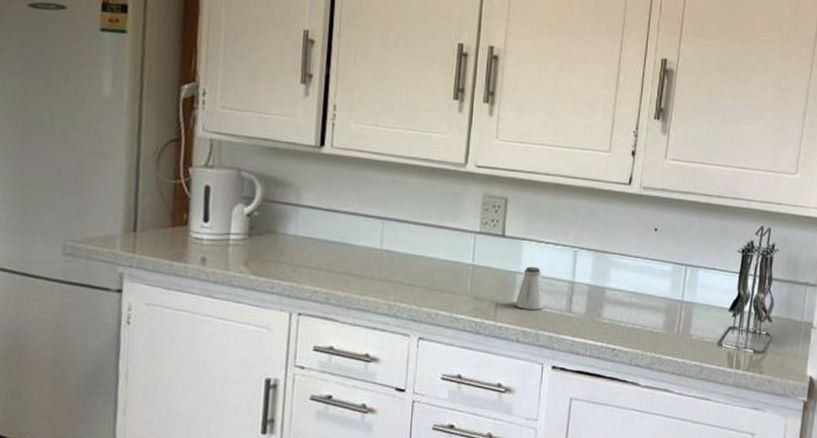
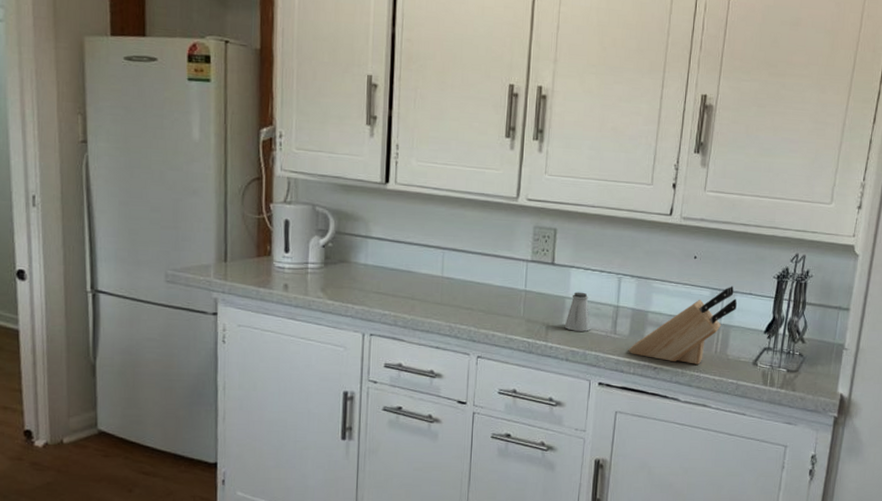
knife block: none [584,260,701,345] -> present [628,286,738,365]

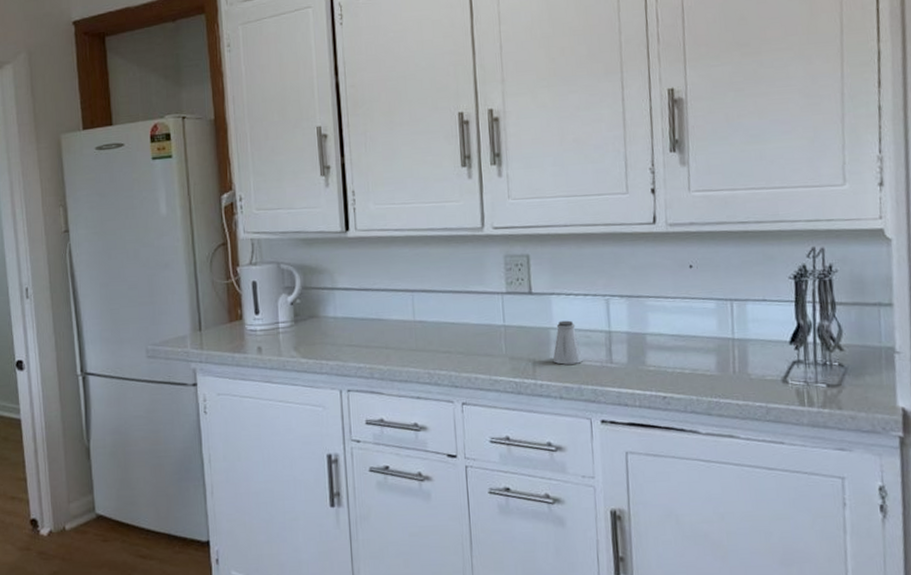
knife block: present [628,286,738,365] -> none [629,293,751,389]

